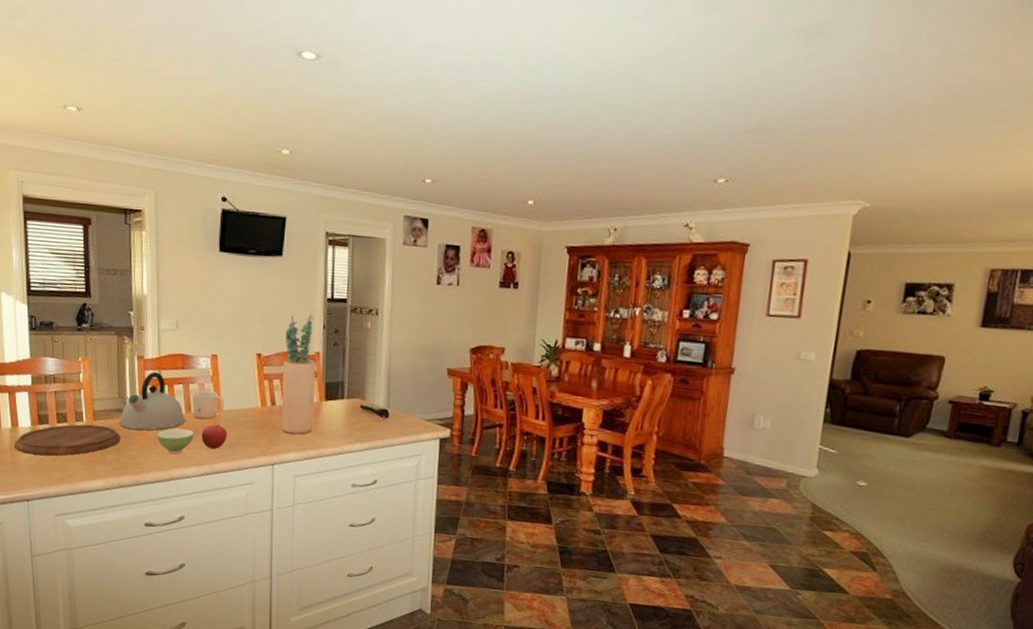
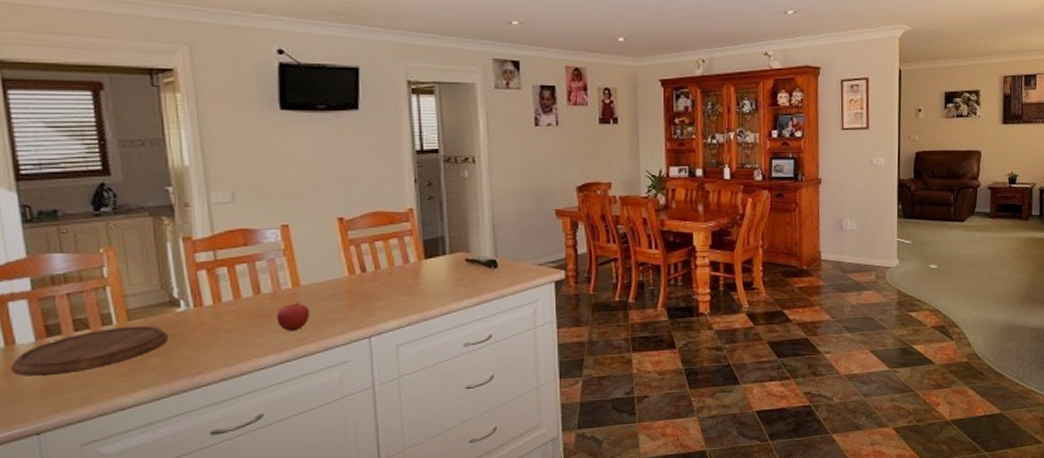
kettle: present [119,372,185,431] -> none [165,253,254,324]
bowl: present [156,428,194,455] -> none [216,313,267,345]
mug: present [191,390,224,419] -> none [260,267,302,299]
vase: present [281,314,317,435] -> none [370,169,413,300]

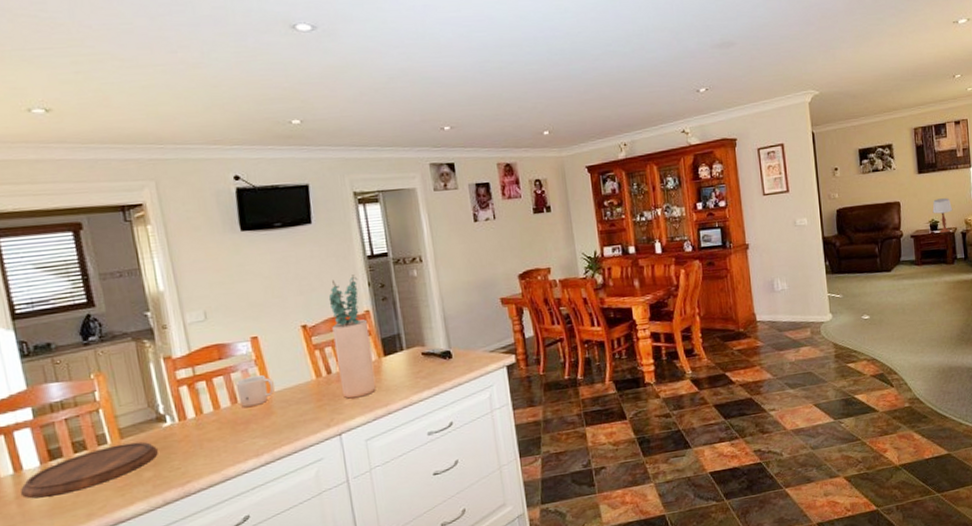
mug: none [260,267,302,299] -> present [235,375,275,407]
fruit: present [276,302,310,332] -> none [253,407,285,436]
vase: none [370,169,413,300] -> present [328,274,376,399]
table lamp: none [1013,152,1034,188] -> present [932,198,953,234]

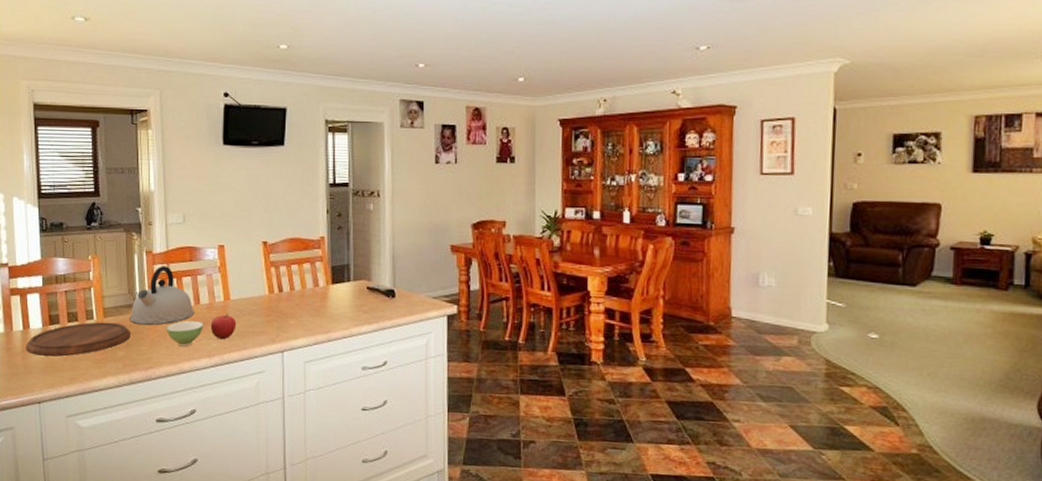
kettle: none [153,369,233,439] -> present [129,266,194,325]
bowl: none [200,421,246,453] -> present [165,320,203,347]
mug: present [235,375,275,407] -> none [200,282,232,309]
fruit: none [253,407,285,436] -> present [210,314,237,340]
vase: present [328,274,376,399] -> none [288,200,322,320]
table lamp: present [932,198,953,234] -> none [986,207,1017,251]

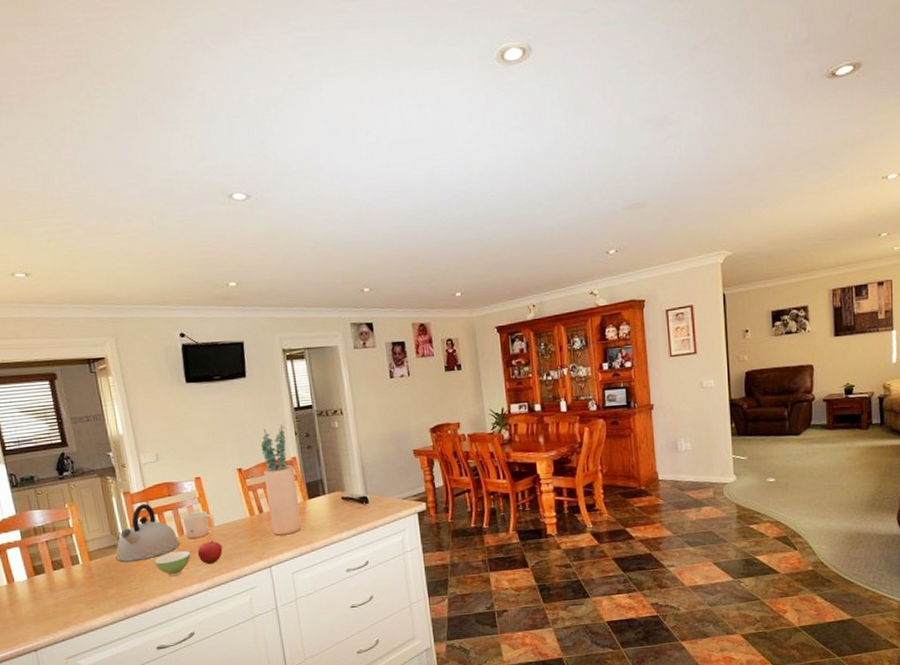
cutting board: present [26,322,131,356] -> none [13,563,120,606]
mug: none [200,282,232,309] -> present [182,511,215,538]
vase: none [288,200,322,320] -> present [260,424,301,536]

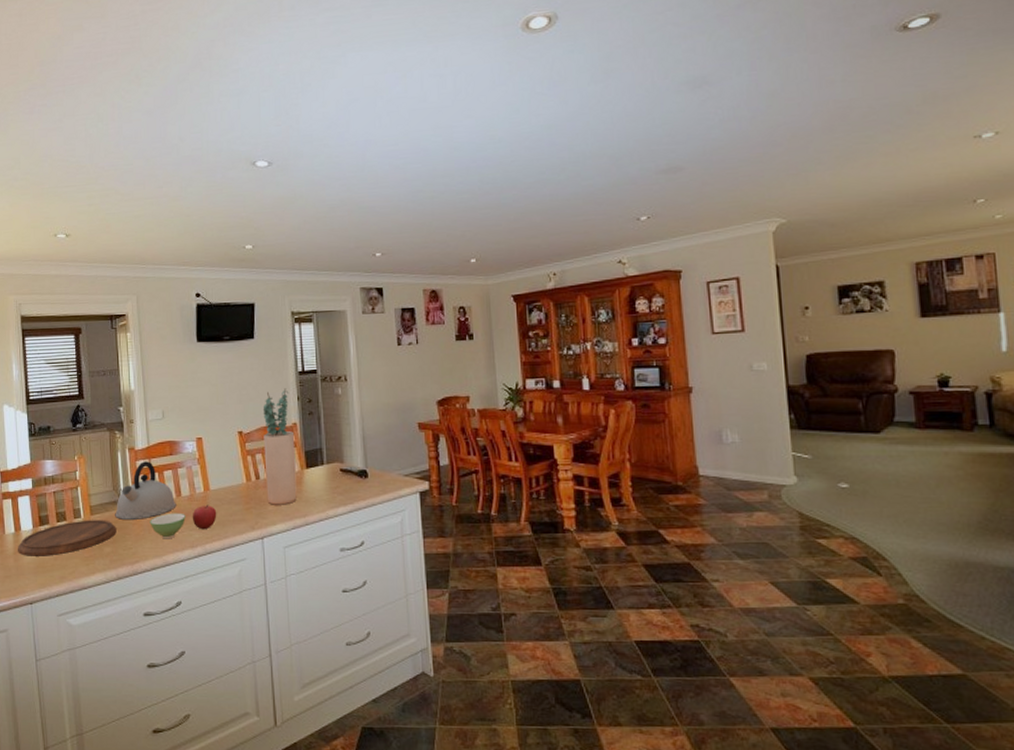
cutting board: none [13,563,120,606] -> present [18,520,117,556]
mug: present [182,511,215,538] -> none [181,473,211,500]

